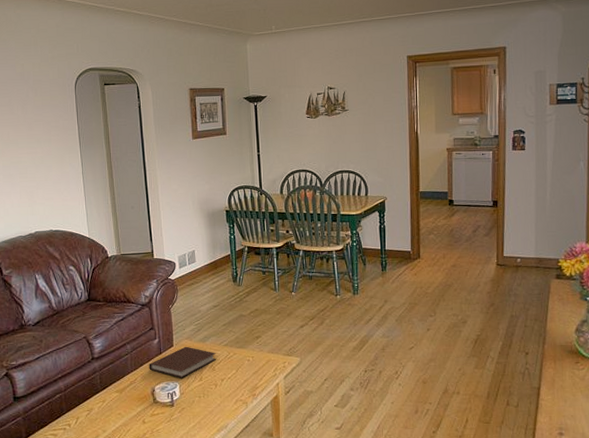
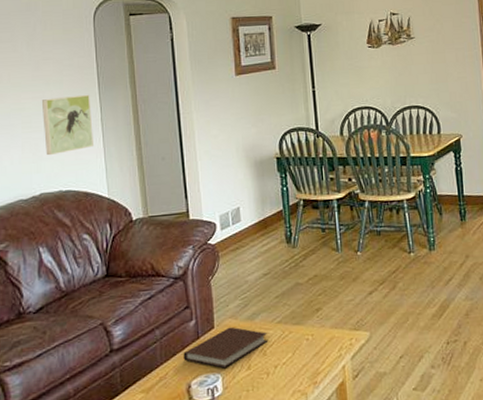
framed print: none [35,151,76,201] -> present [42,94,93,156]

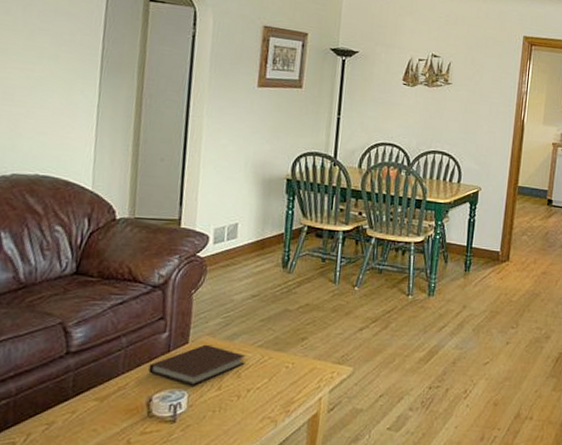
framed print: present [42,94,93,156] -> none [26,72,89,135]

